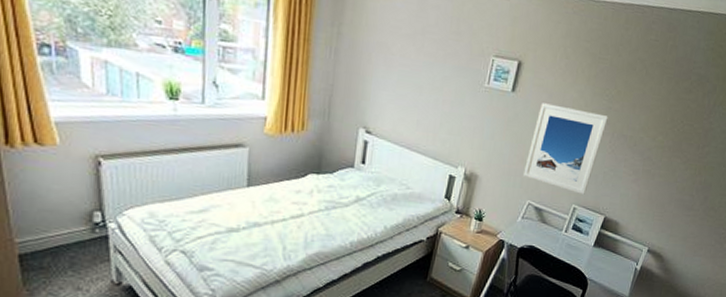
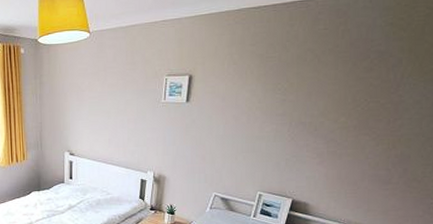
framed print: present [523,103,608,195] -> none [207,106,283,182]

